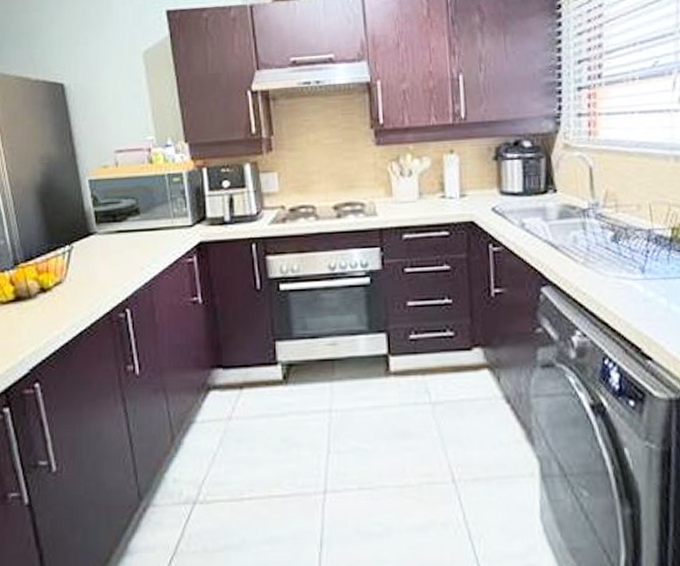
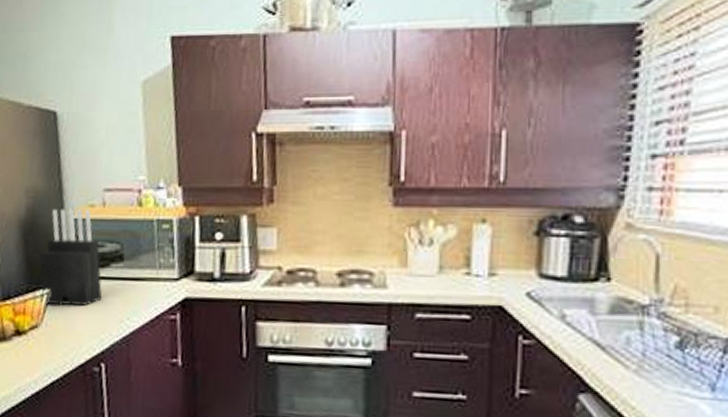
knife block: none [58,170,122,261] -> present [39,209,102,307]

